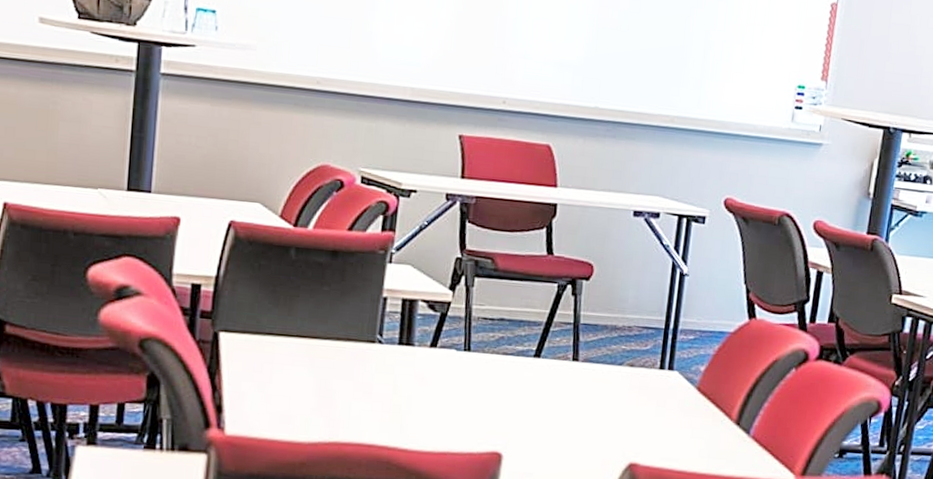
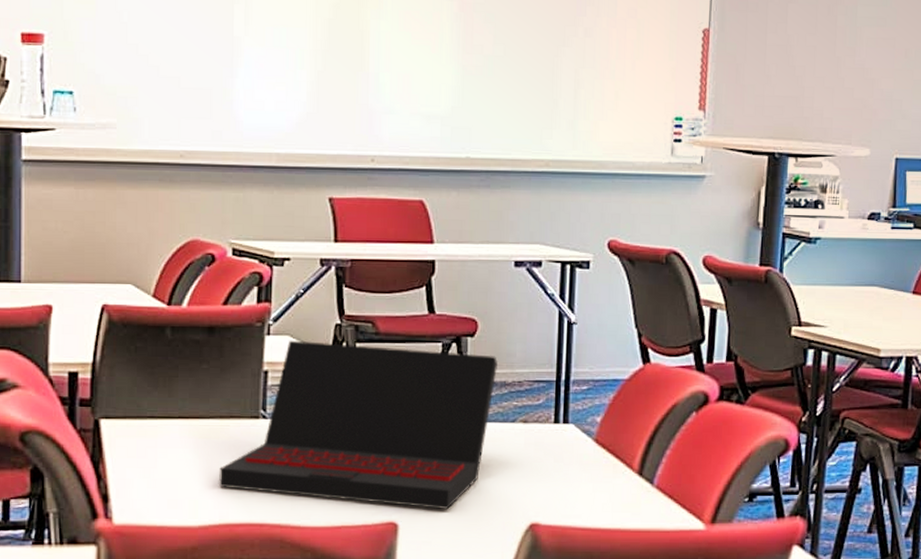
laptop: none [330,269,610,444] -> present [218,340,497,509]

